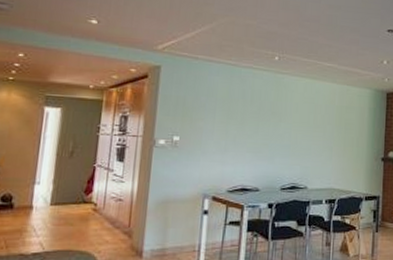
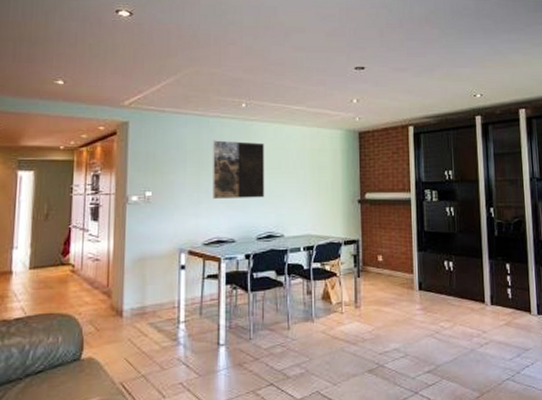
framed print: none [240,90,294,150] -> present [212,140,265,200]

